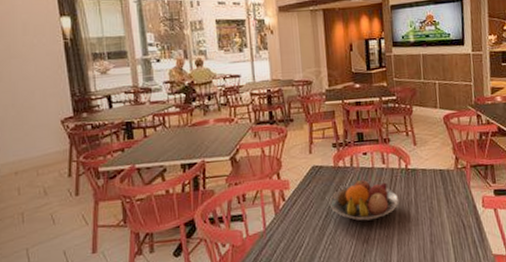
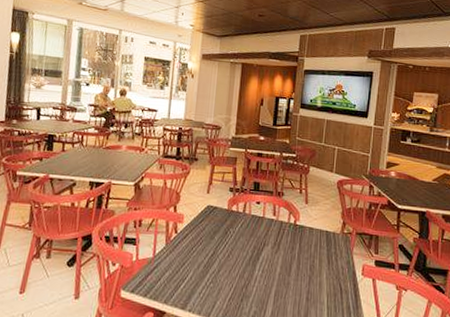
fruit bowl: present [329,179,399,221] -> none [217,226,283,267]

